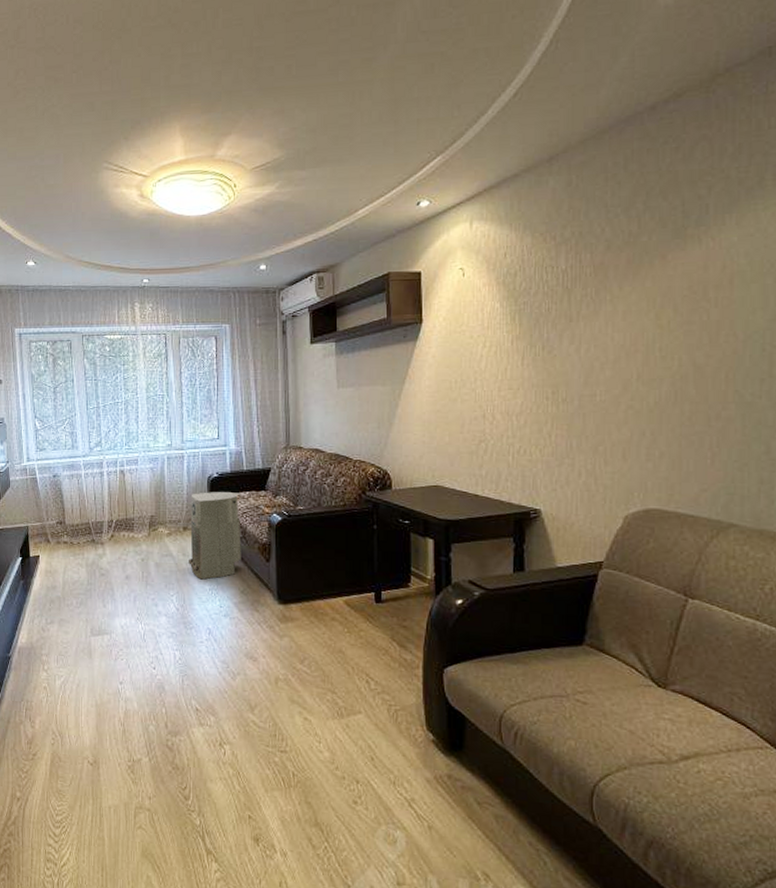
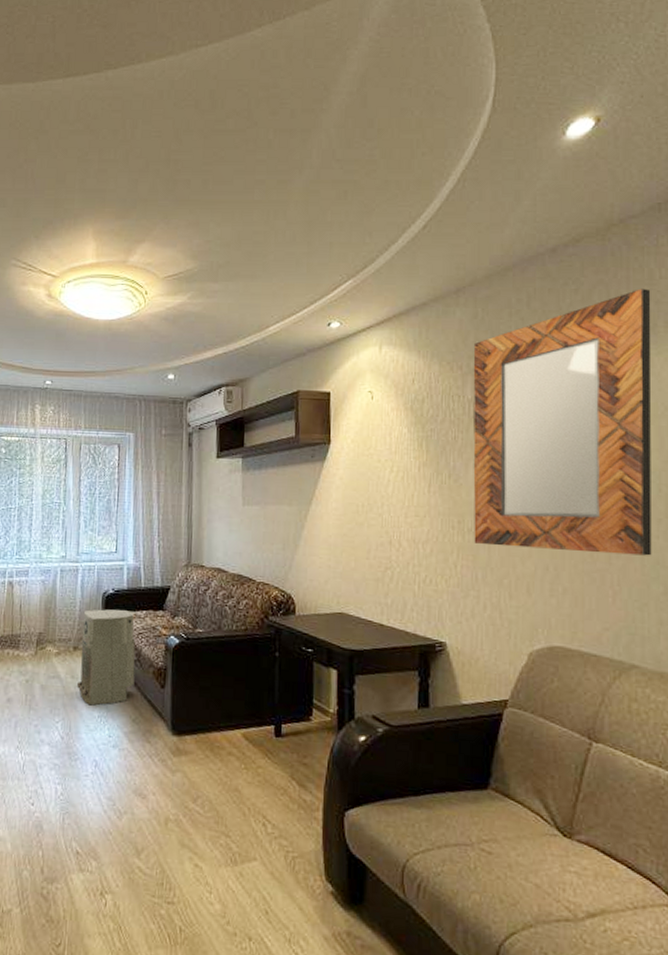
home mirror: none [567,140,759,416] -> present [473,288,652,556]

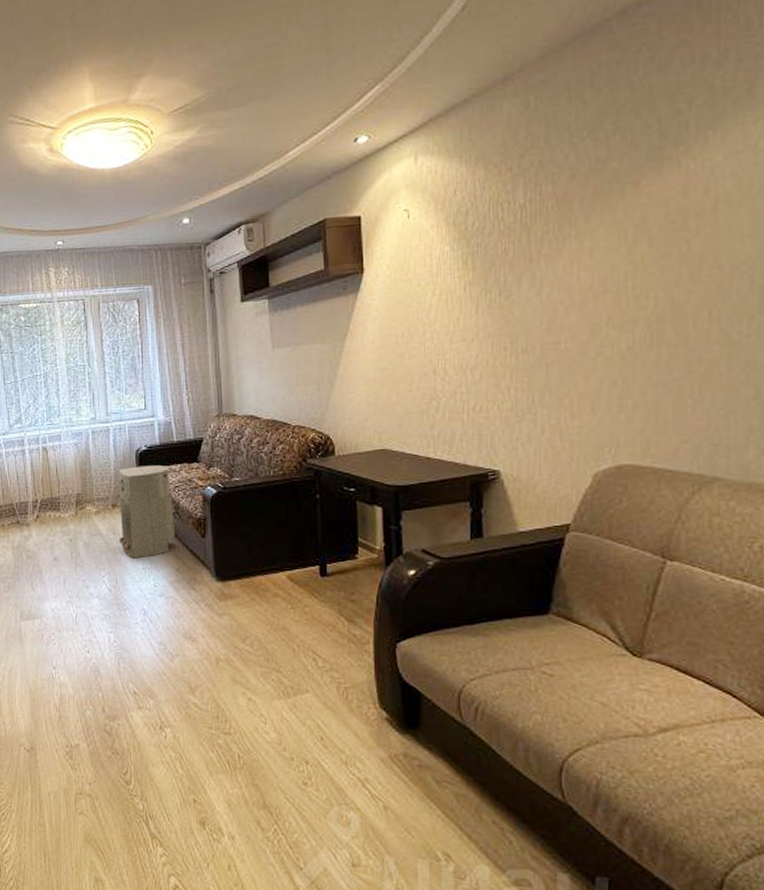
home mirror: present [473,288,652,556] -> none [525,42,748,364]

